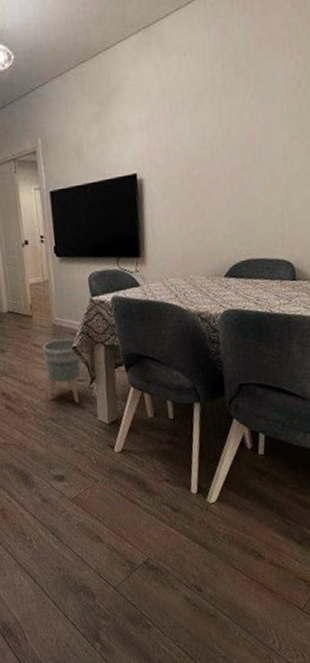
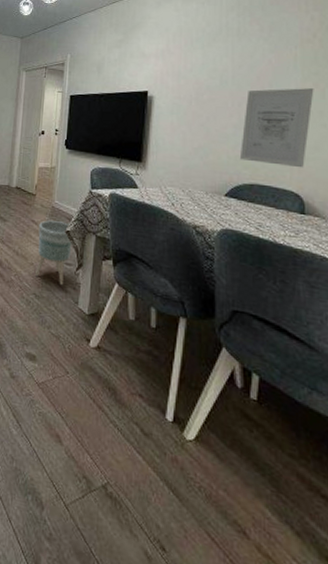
wall art: none [235,147,300,236] -> present [239,88,314,168]

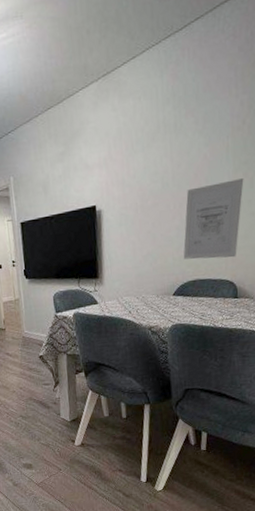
planter: present [35,220,72,286] -> none [13,348,47,404]

